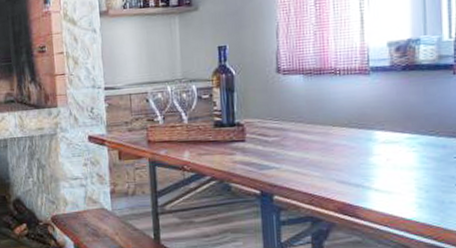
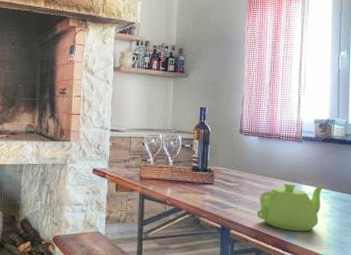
teapot: none [309,128,410,193] -> present [256,183,325,232]

